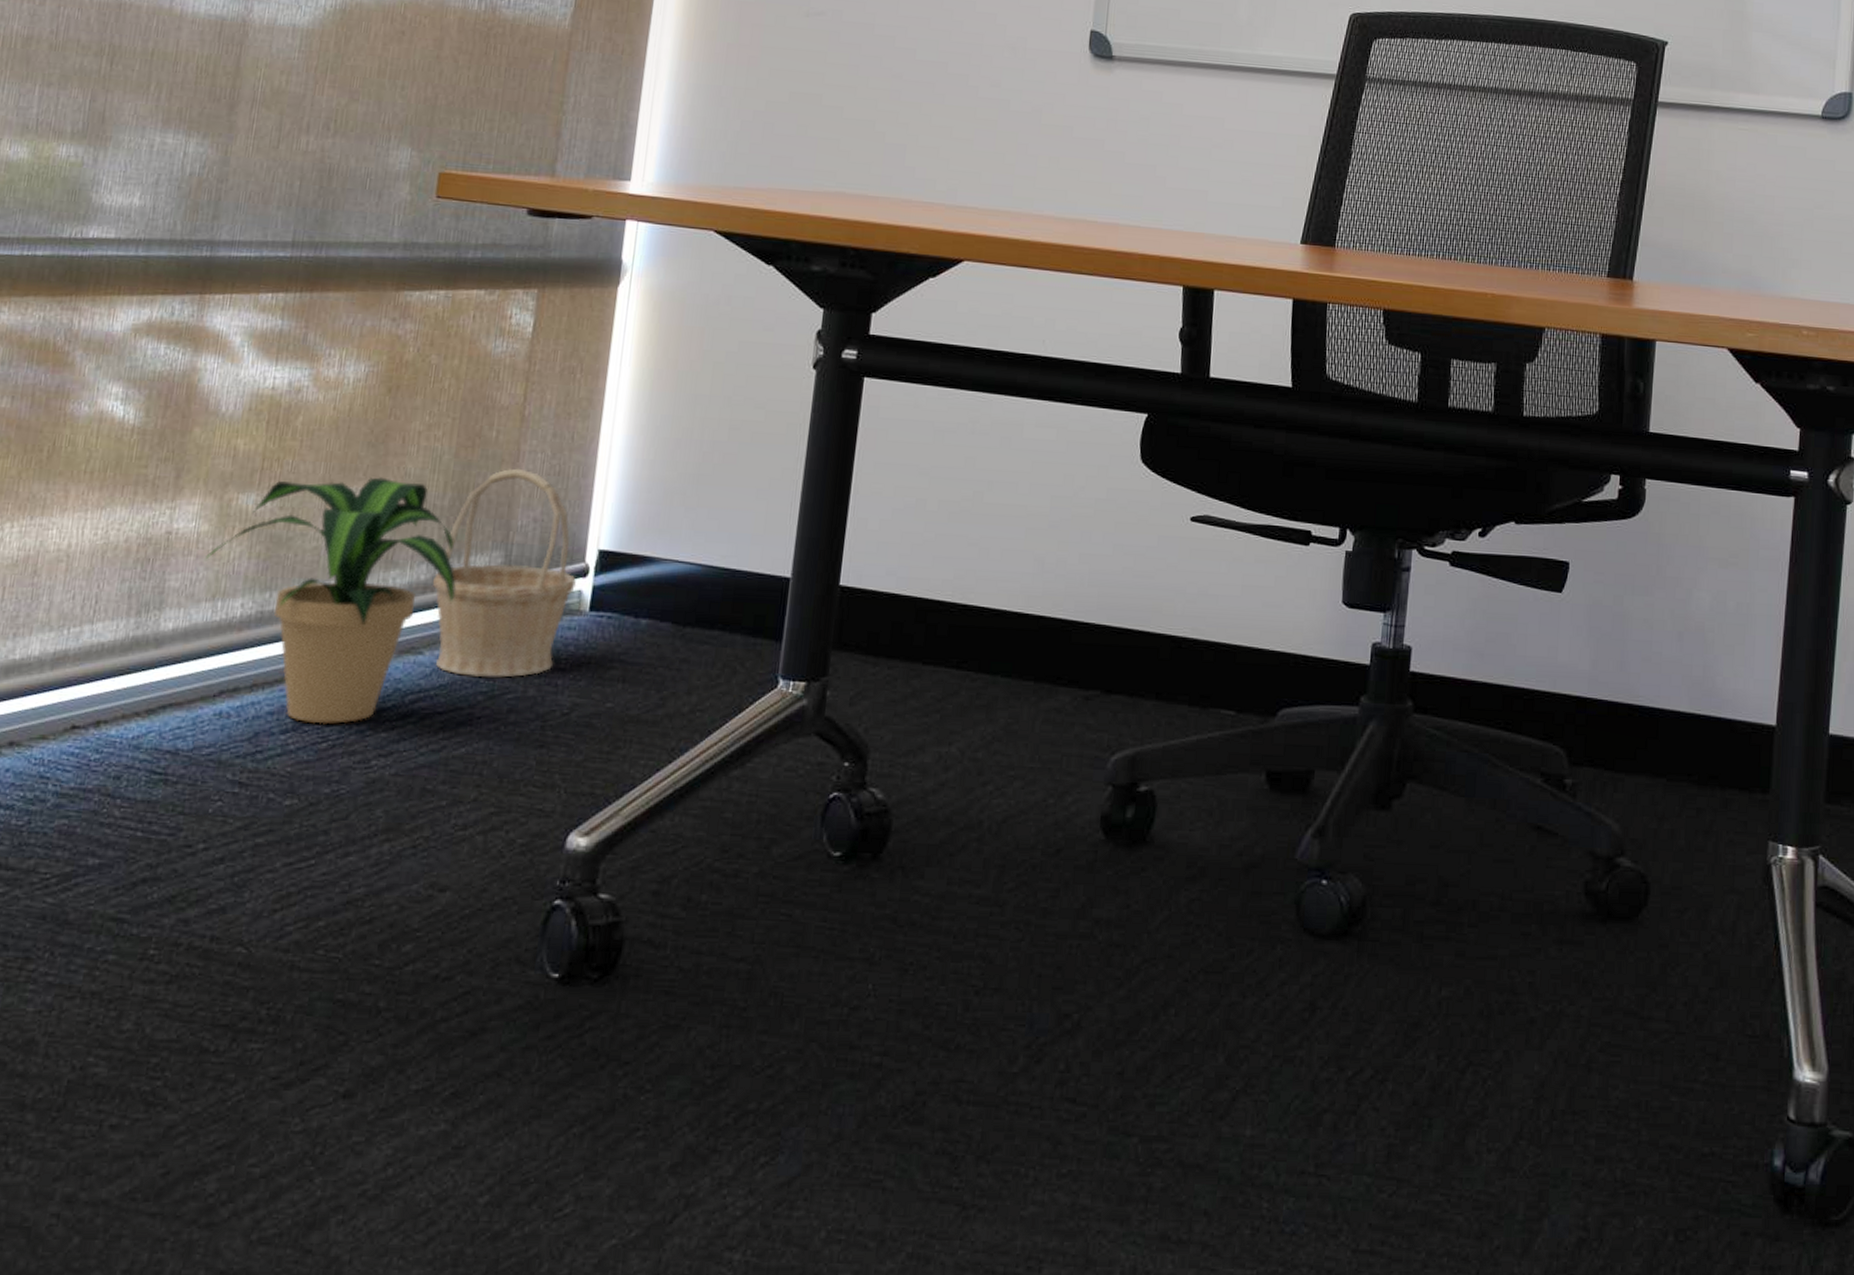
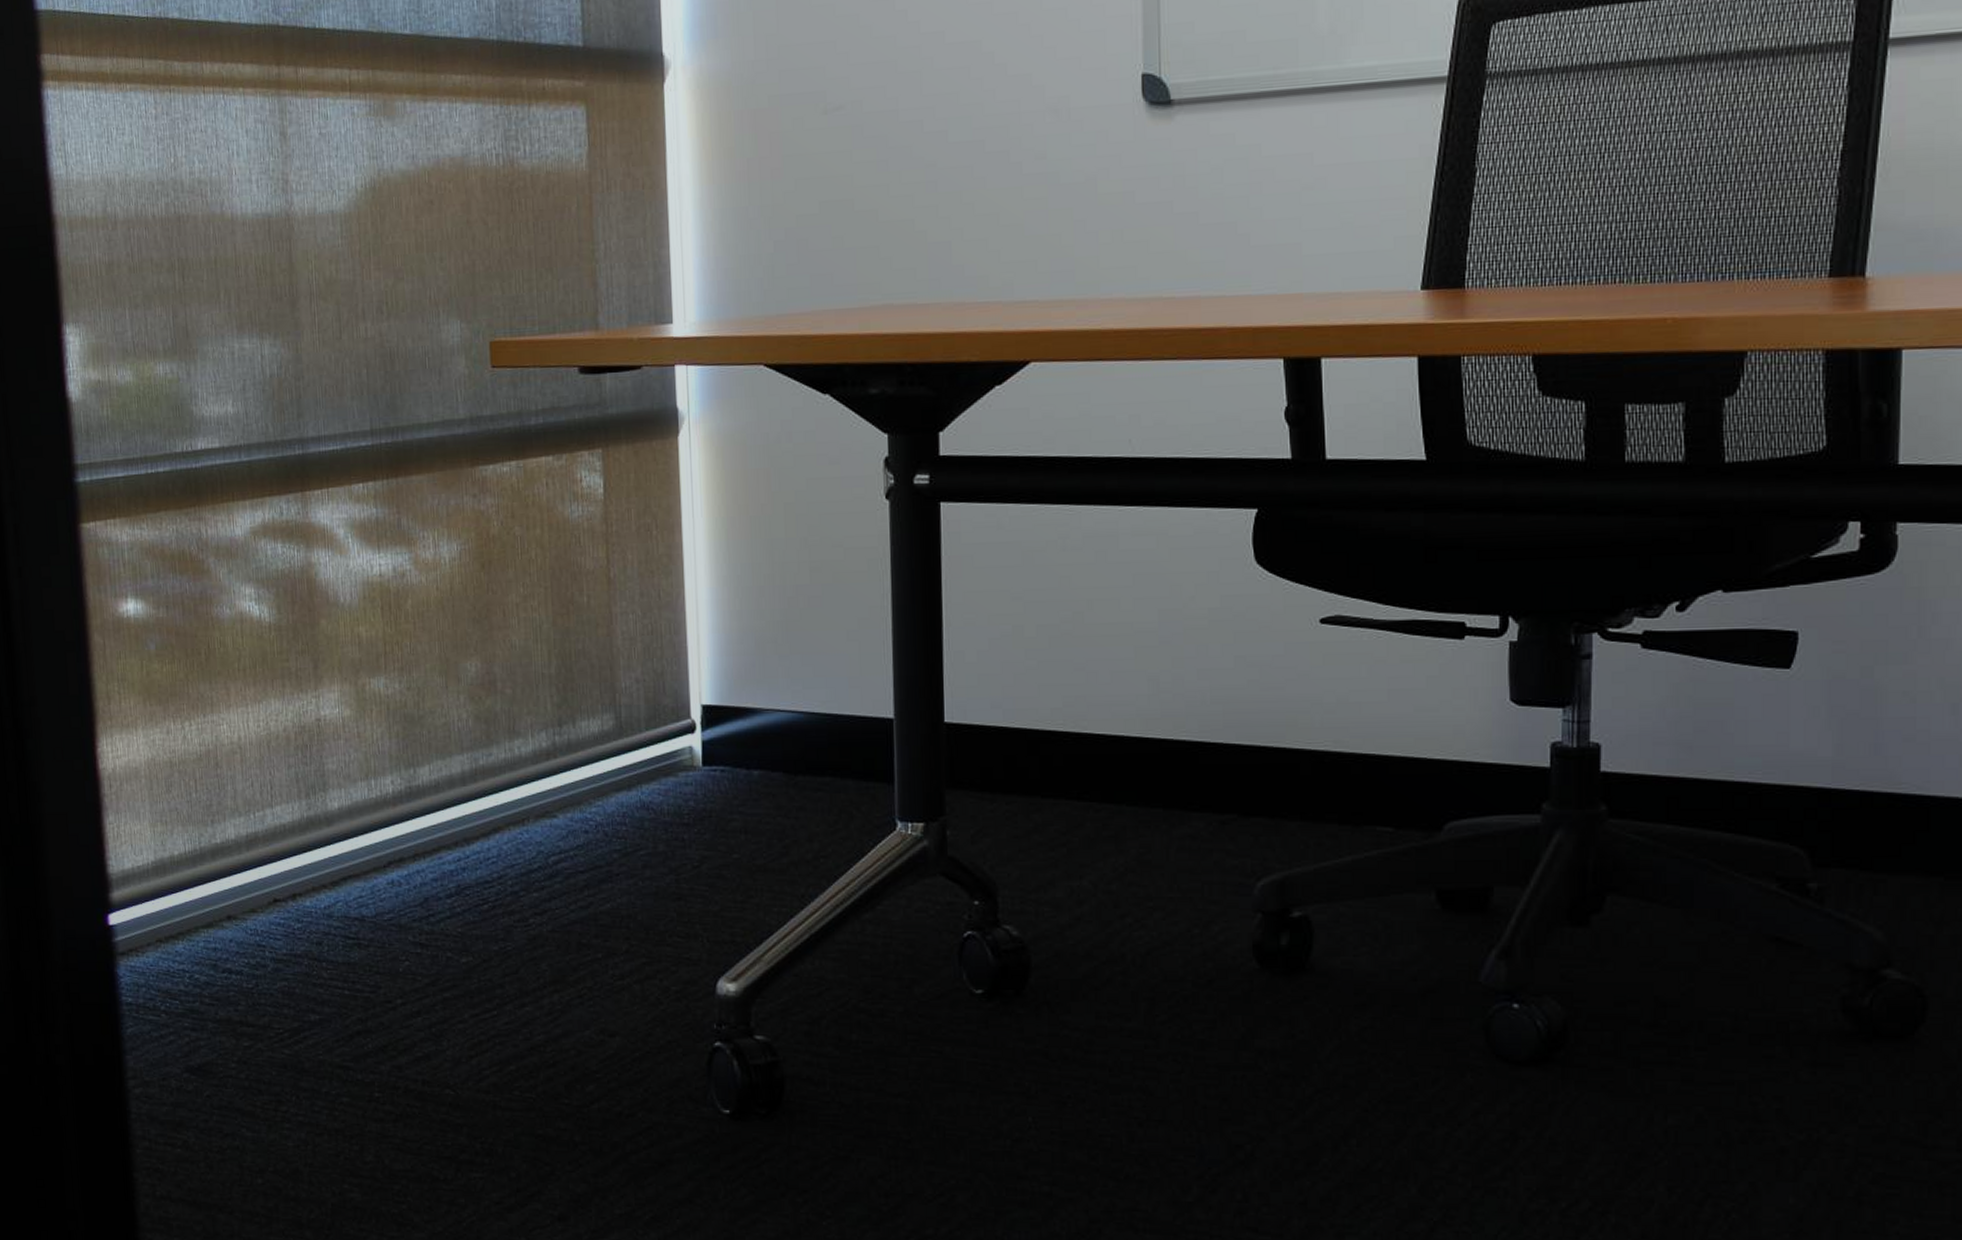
potted plant: present [205,477,456,724] -> none [353,651,576,888]
basket: present [432,468,577,678] -> none [553,631,687,836]

